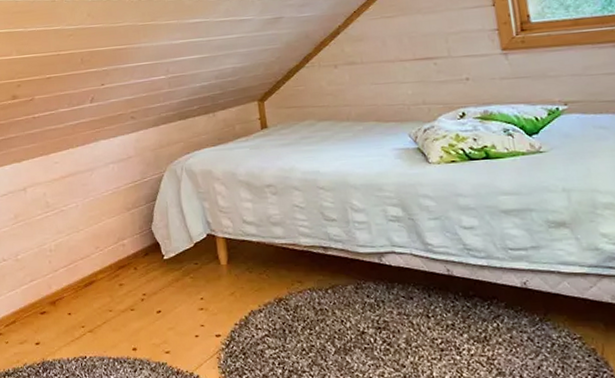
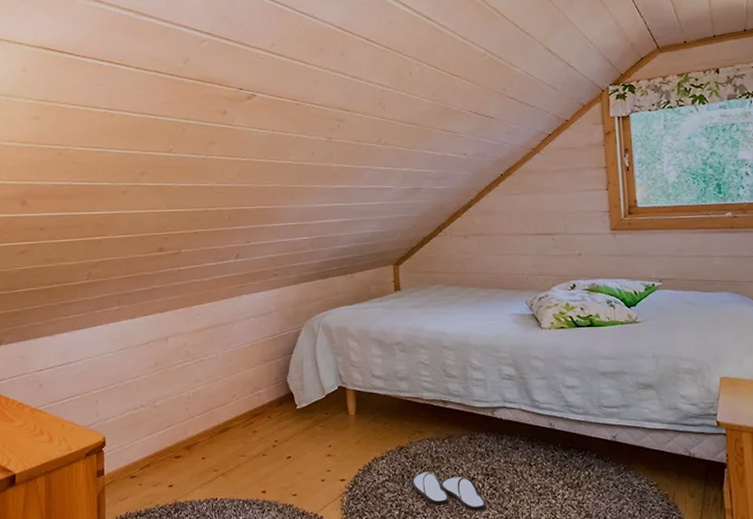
slippers: none [293,325,380,369] -> present [411,472,486,511]

